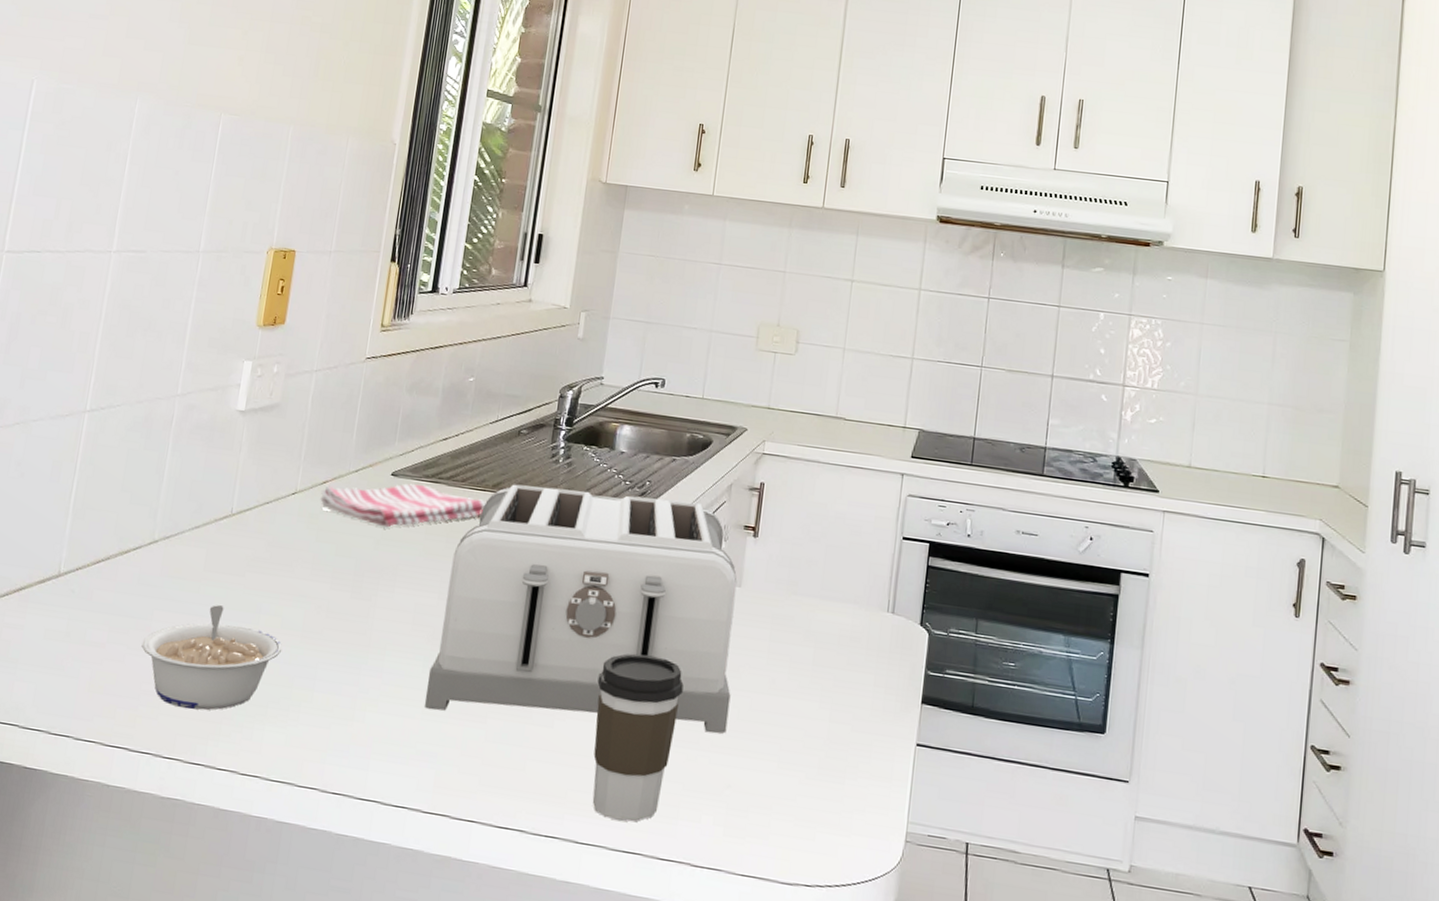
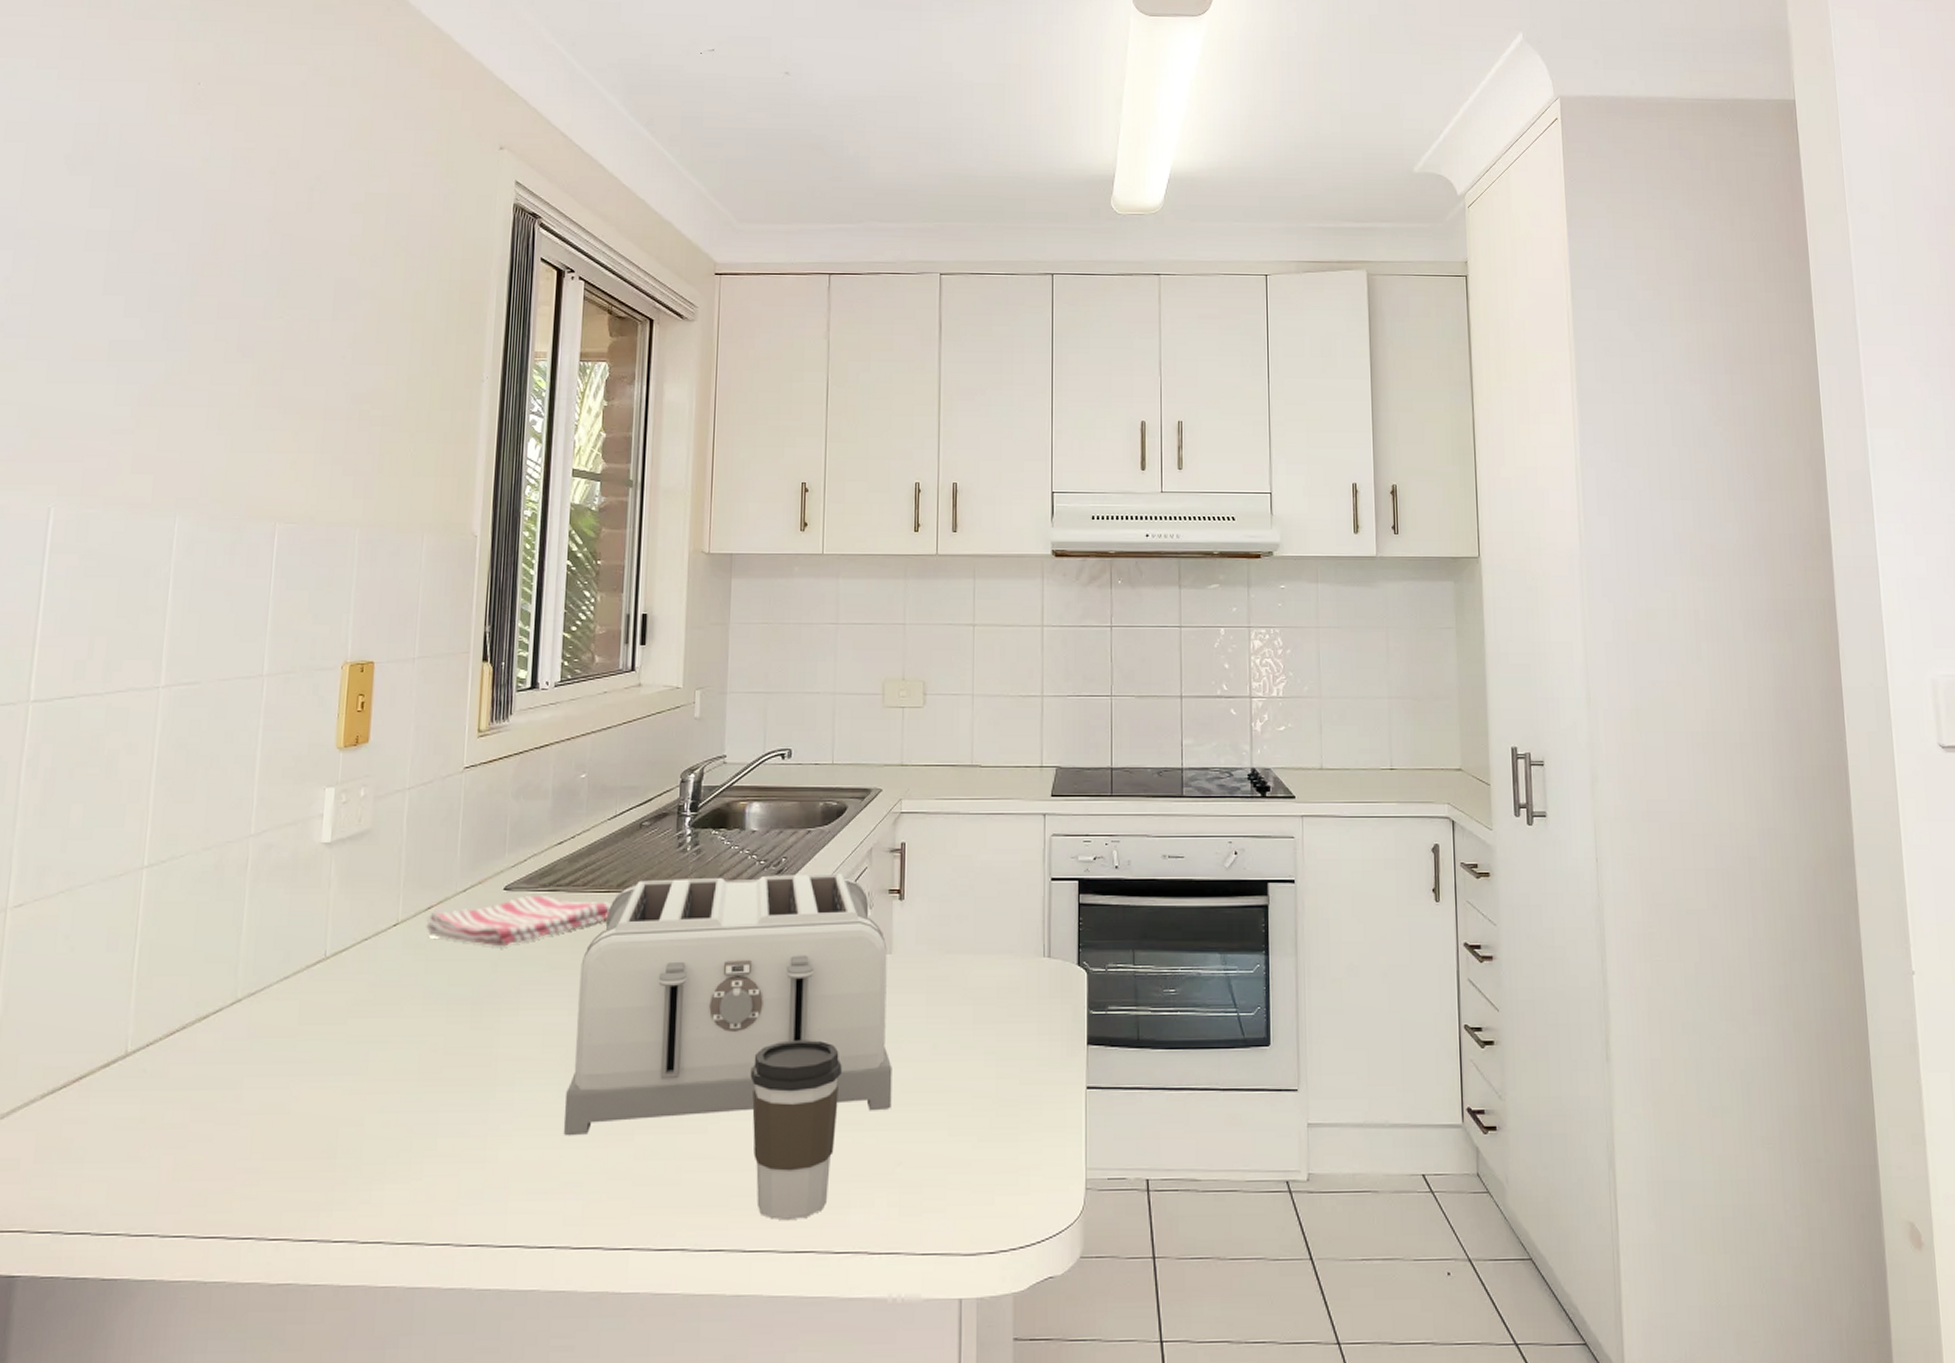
legume: present [141,605,282,711] -> none [232,1060,397,1181]

